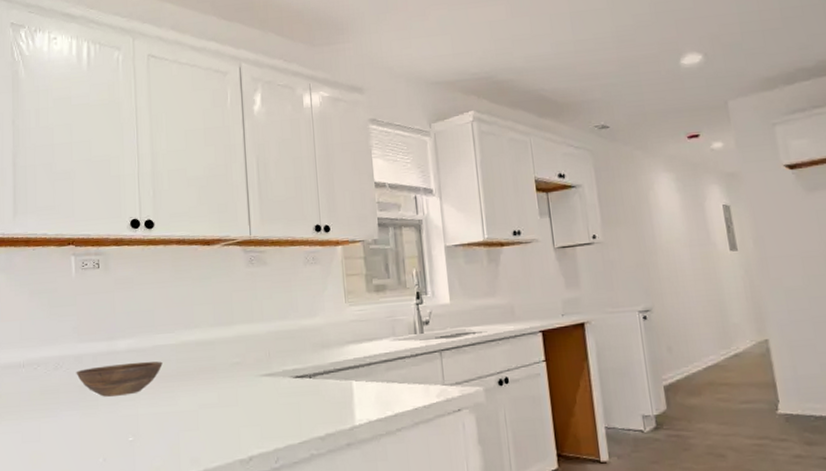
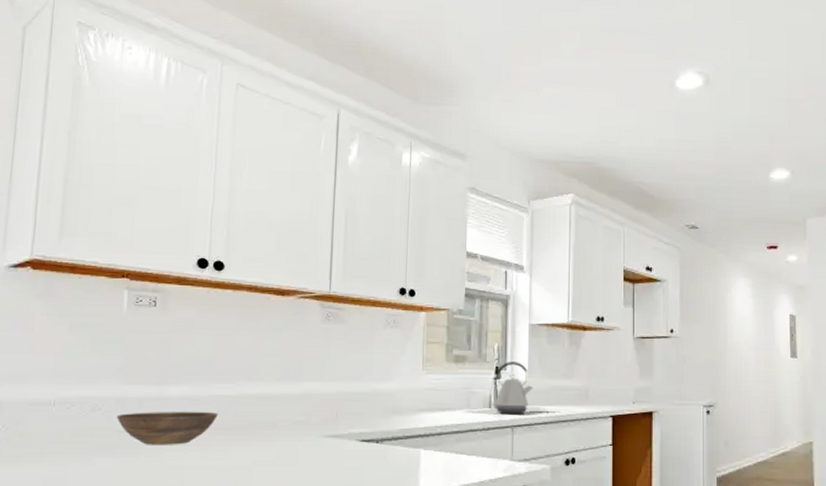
kettle: none [417,285,457,340] -> present [492,361,534,415]

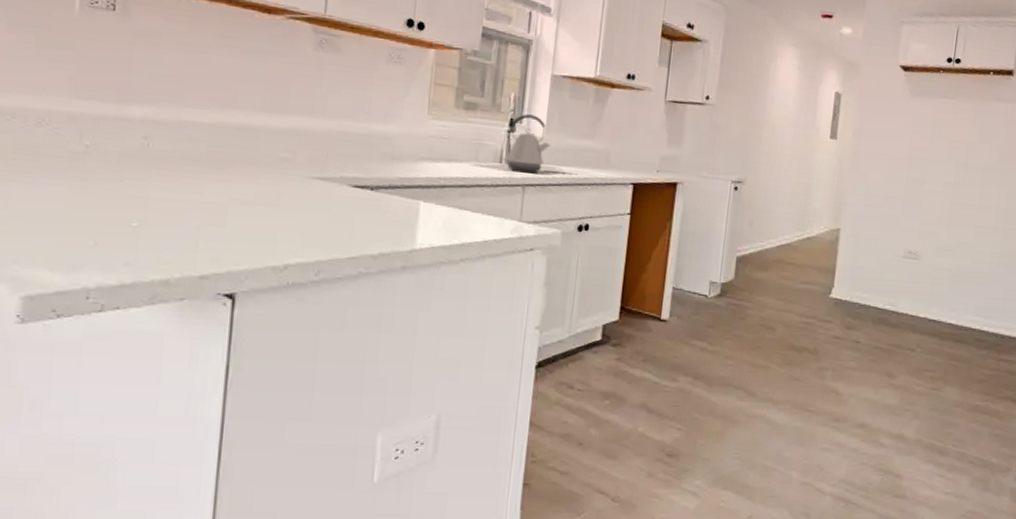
bowl: present [116,411,218,445] -> none [67,132,189,173]

